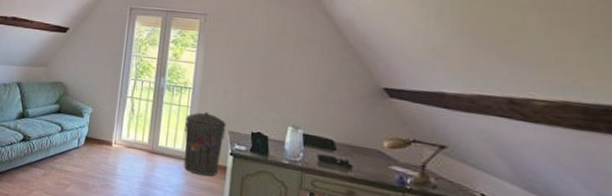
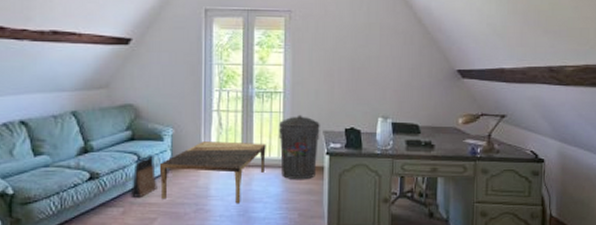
bag: none [51,128,75,164] -> present [130,155,157,197]
coffee table: none [75,123,172,187] -> present [159,141,266,204]

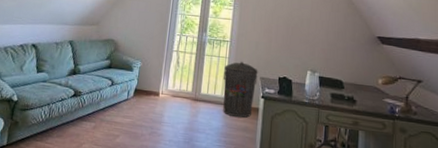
bag: present [130,155,157,197] -> none [102,81,124,116]
coffee table: present [159,141,266,204] -> none [124,75,213,132]

